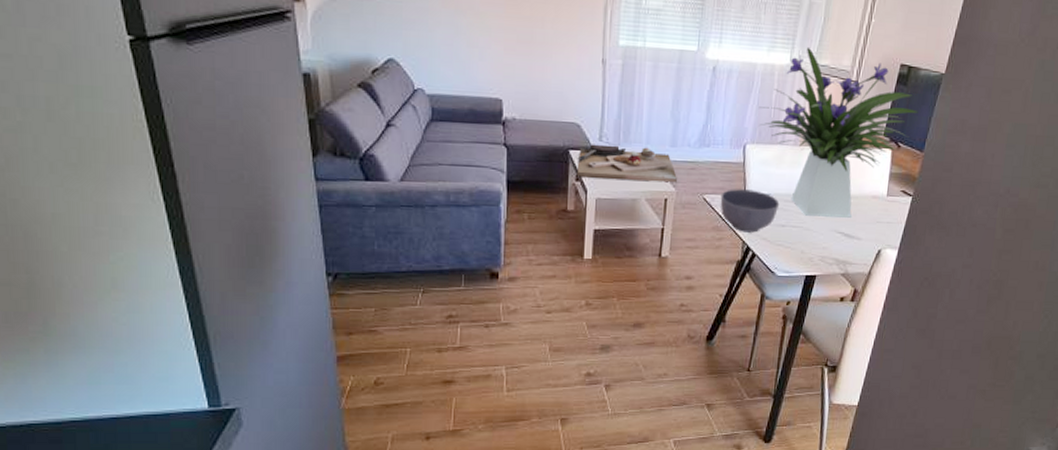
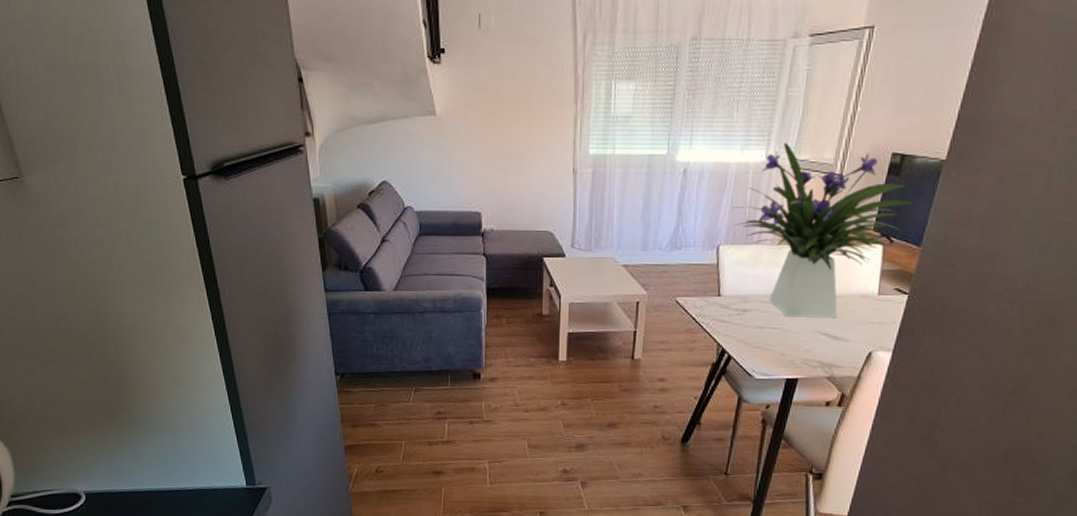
decorative tray: present [576,144,677,183] -> none [550,251,649,286]
bowl: present [720,189,780,233] -> none [693,291,757,335]

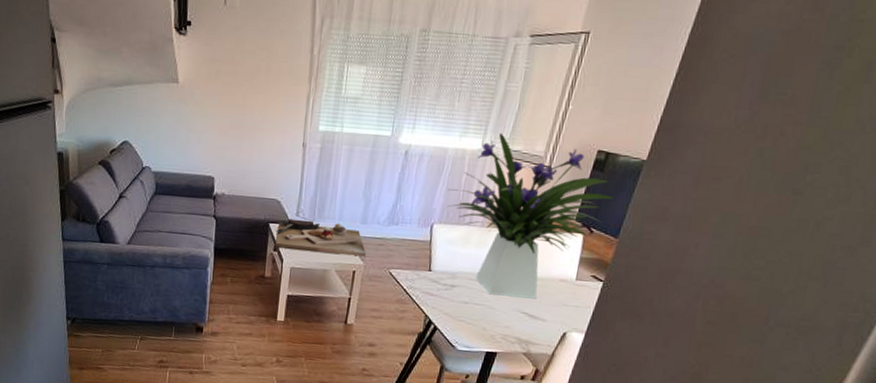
decorative tray: none [550,251,649,286] -> present [274,218,366,257]

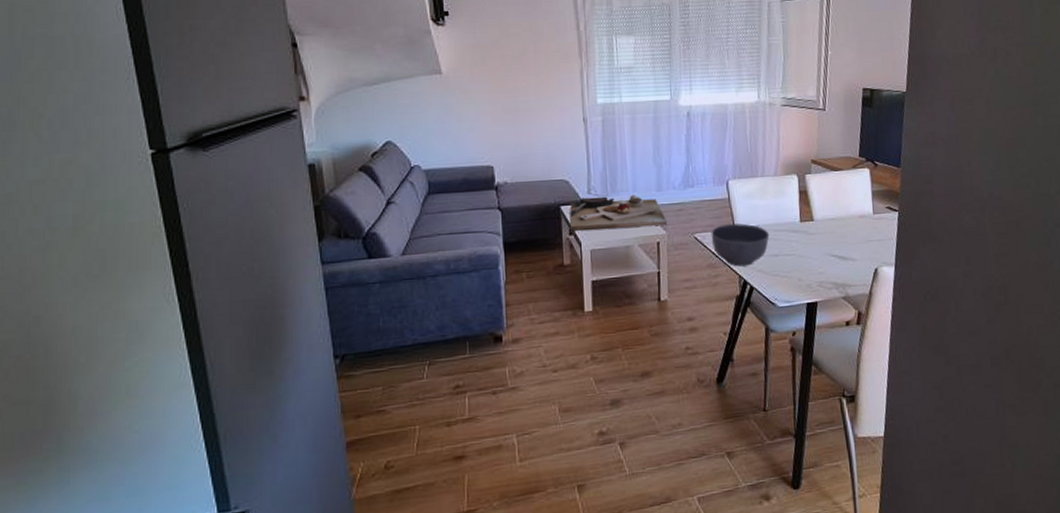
bowl: none [405,265,464,308] -> present [711,223,770,267]
flower arrangement: present [448,132,615,299] -> none [735,83,888,243]

